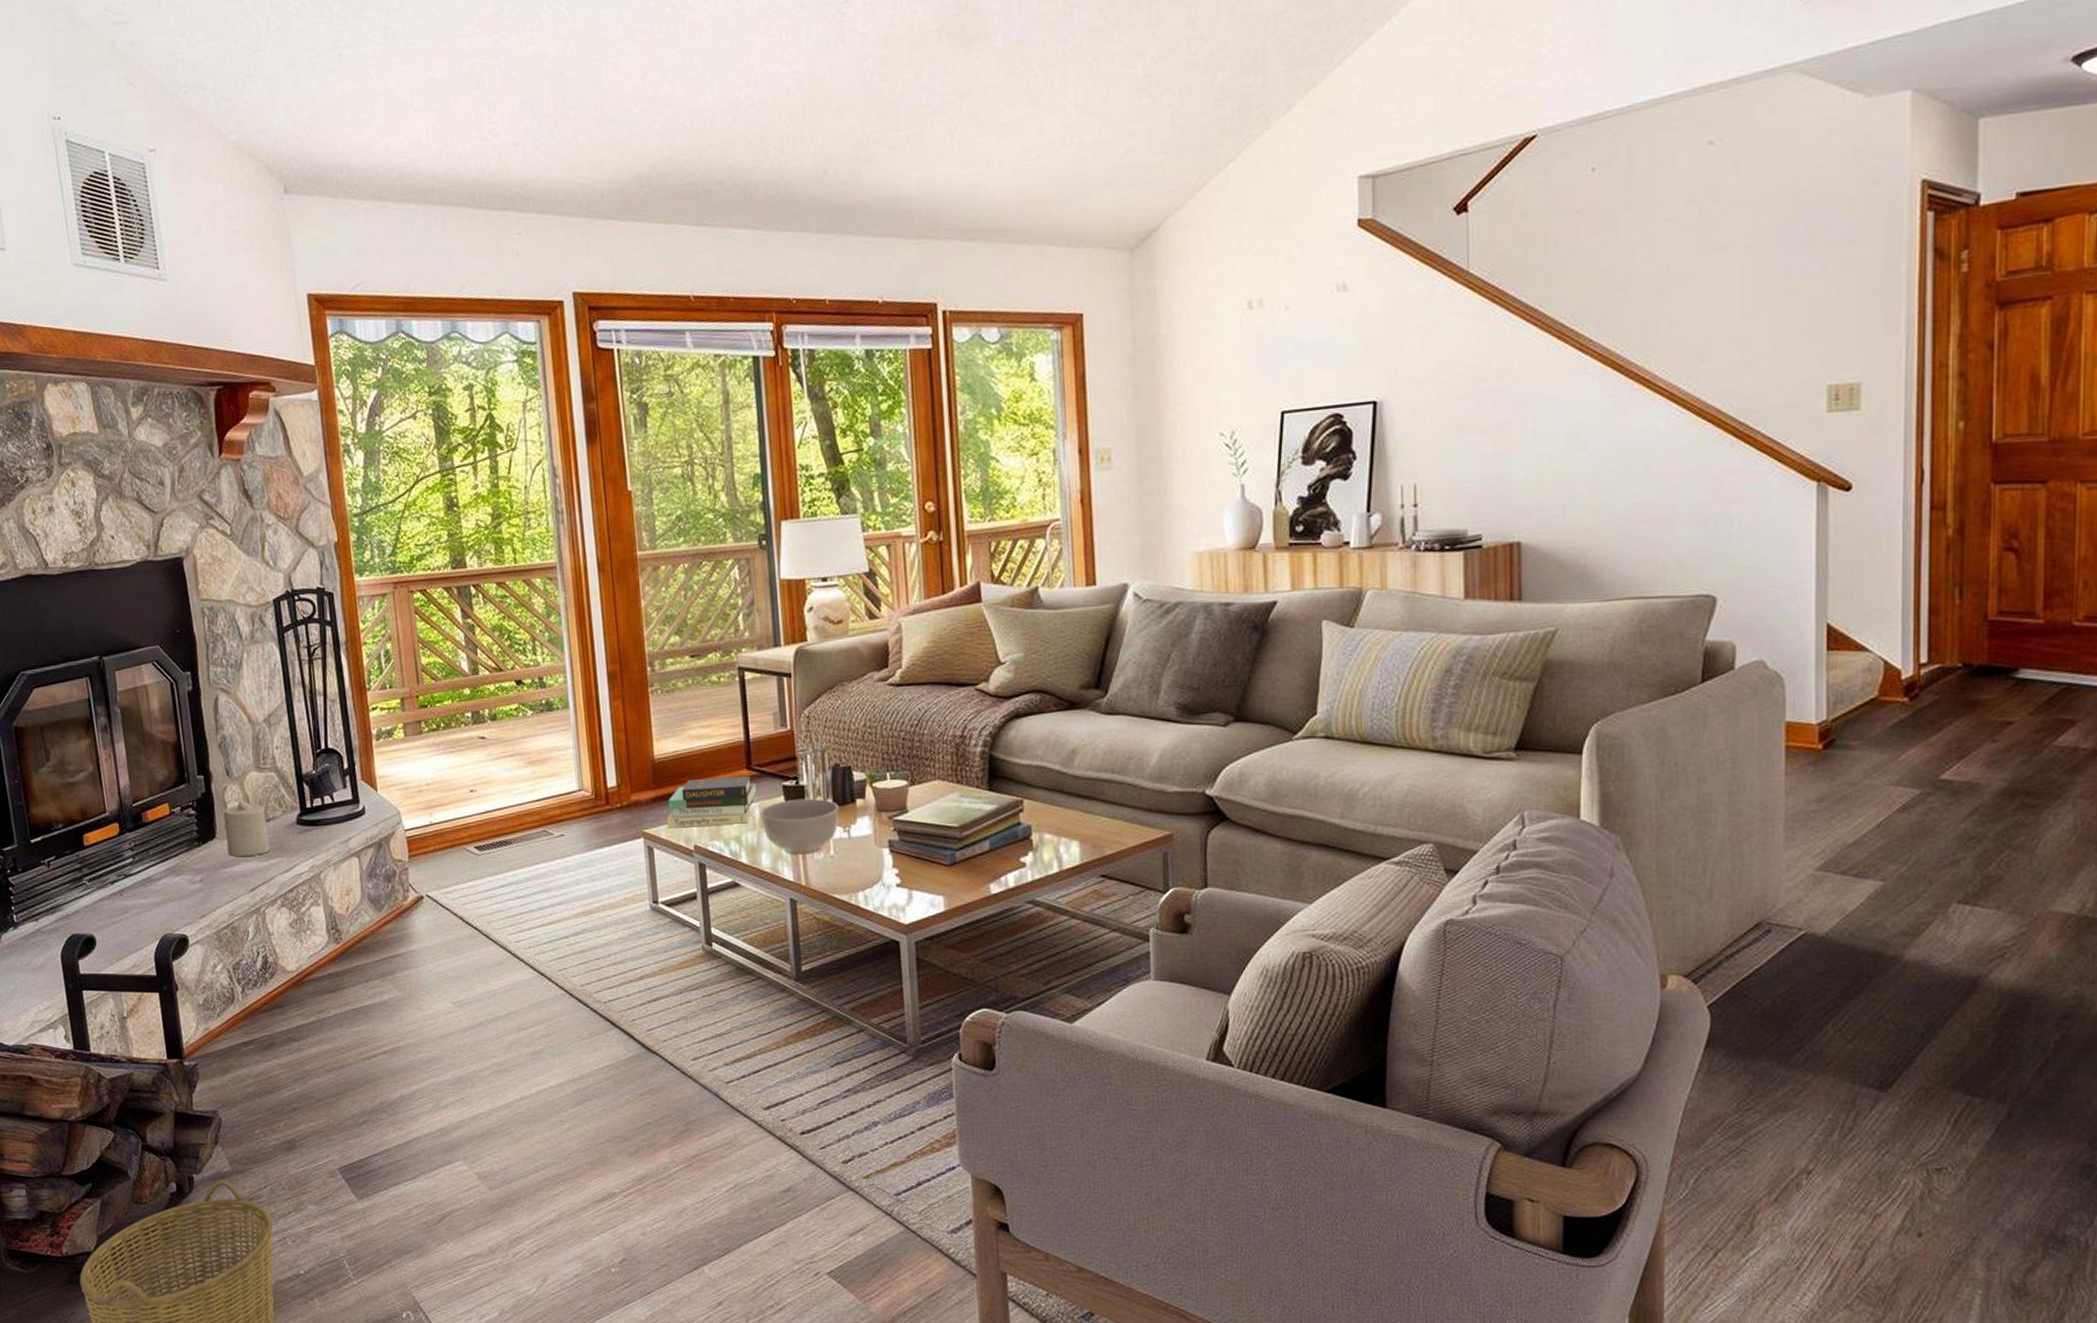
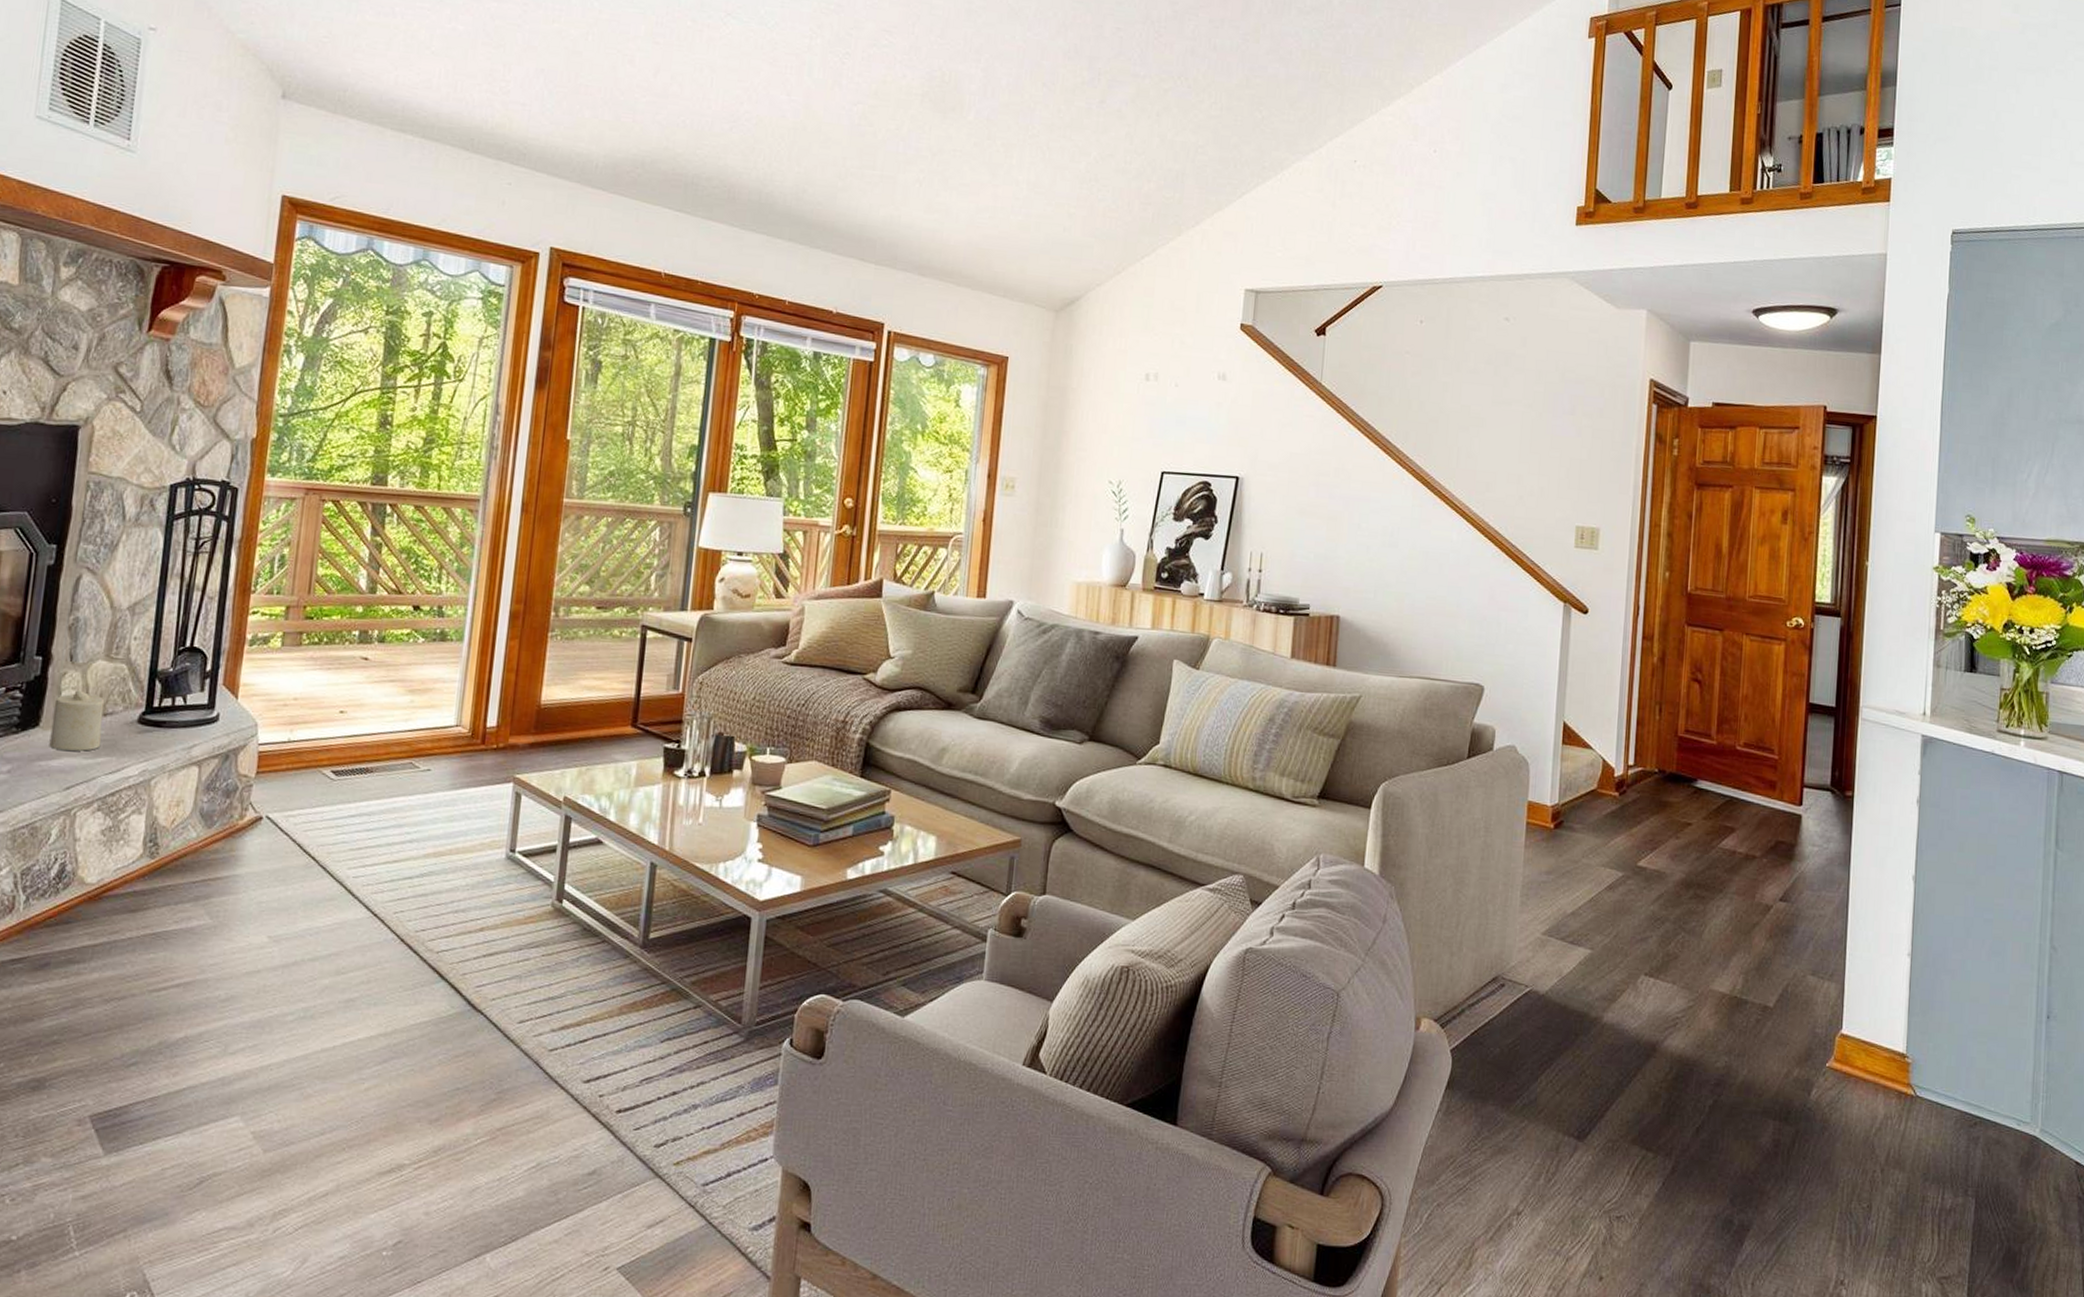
books: present [666,775,757,829] -> none [540,729,639,781]
bowl: present [760,798,839,855] -> none [636,762,716,819]

